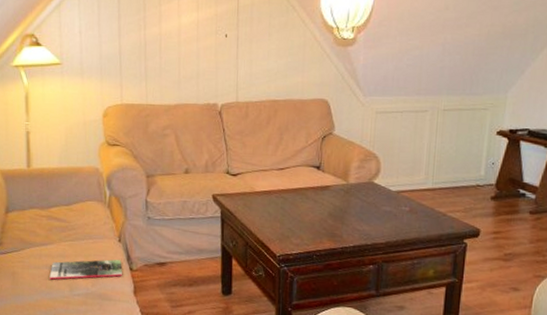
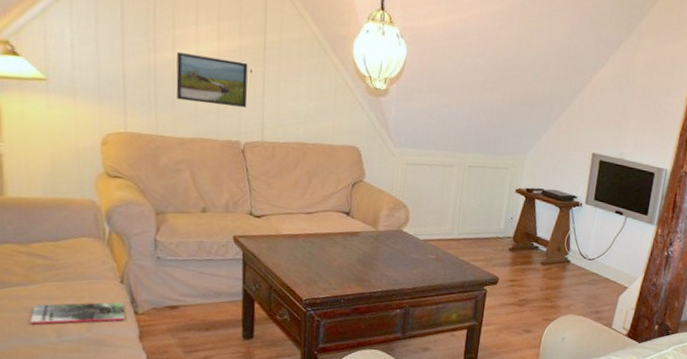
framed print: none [162,25,224,72] -> present [176,51,248,108]

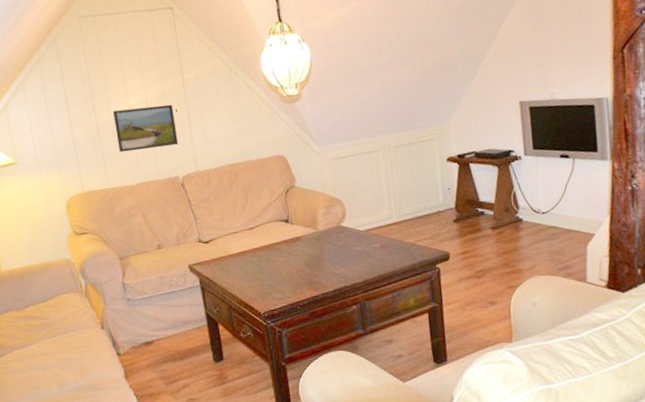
magazine: present [30,302,125,325] -> none [35,346,110,381]

